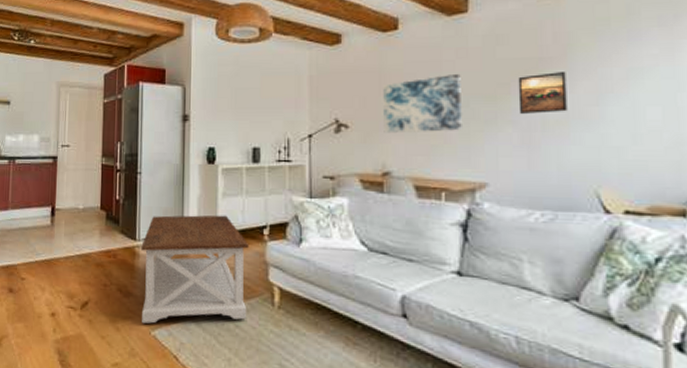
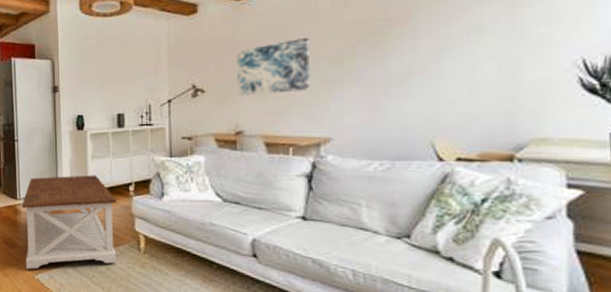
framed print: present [518,72,568,114] -> none [363,31,410,73]

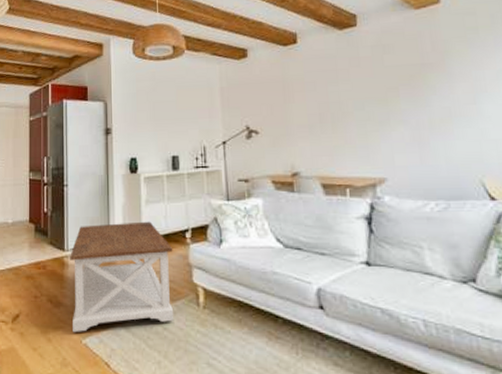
wall art: present [235,37,310,96] -> none [287,80,360,137]

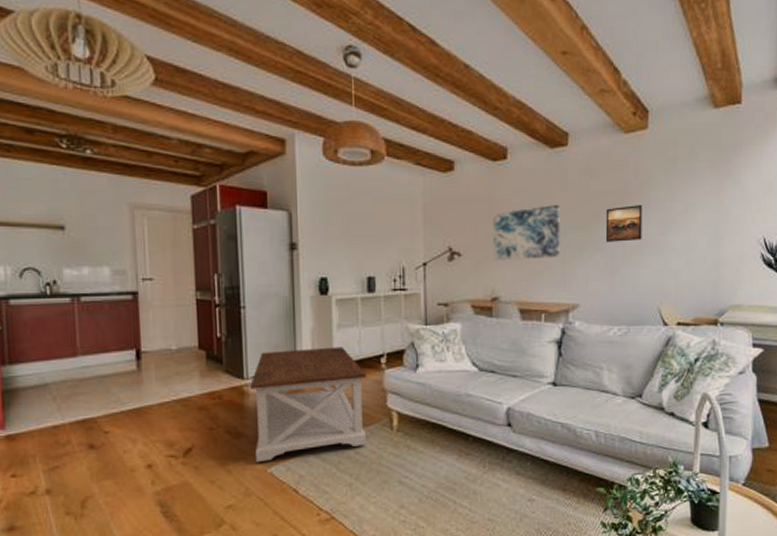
wall art: none [287,80,360,137] -> present [492,204,560,261]
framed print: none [404,75,450,114] -> present [605,205,643,242]

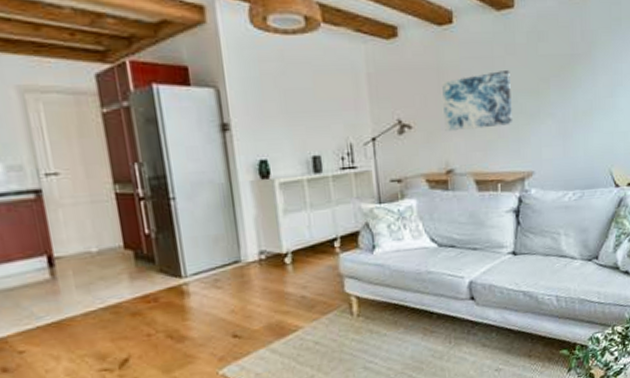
coffee table: present [250,346,367,462] -> none [190,233,327,365]
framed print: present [605,205,643,242] -> none [555,68,591,107]

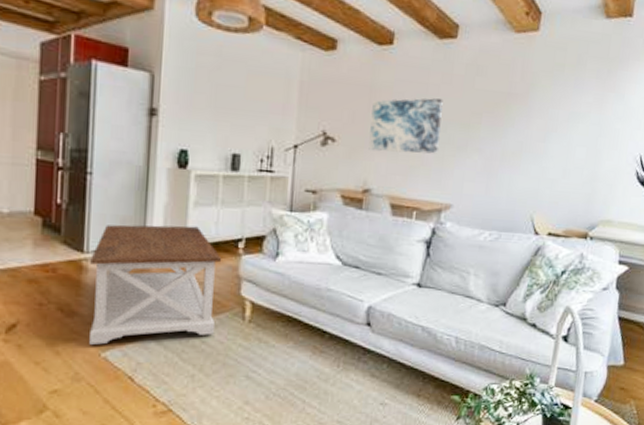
coffee table: none [190,233,327,365] -> present [89,224,222,345]

